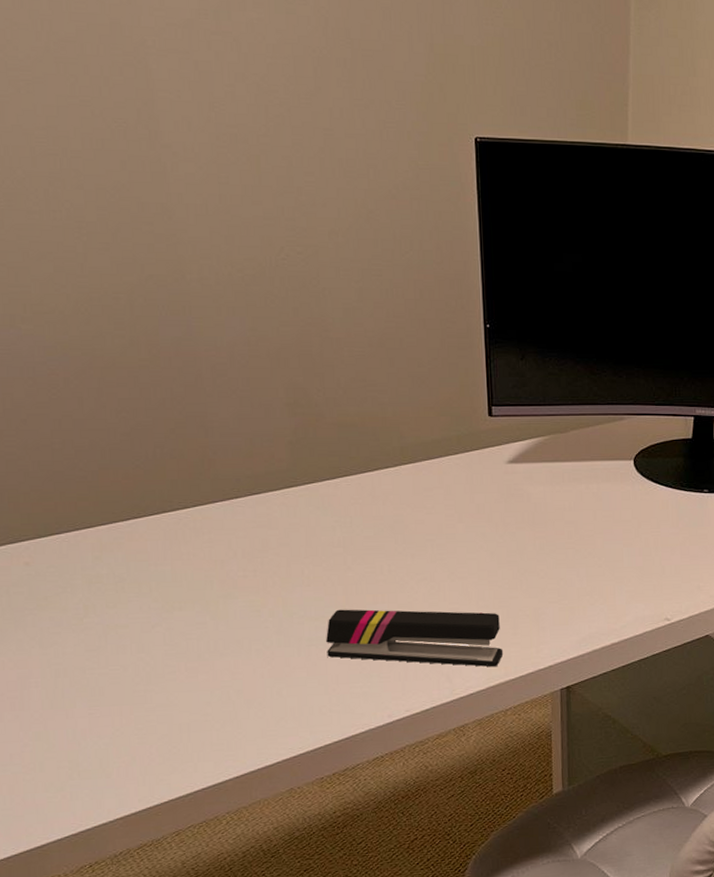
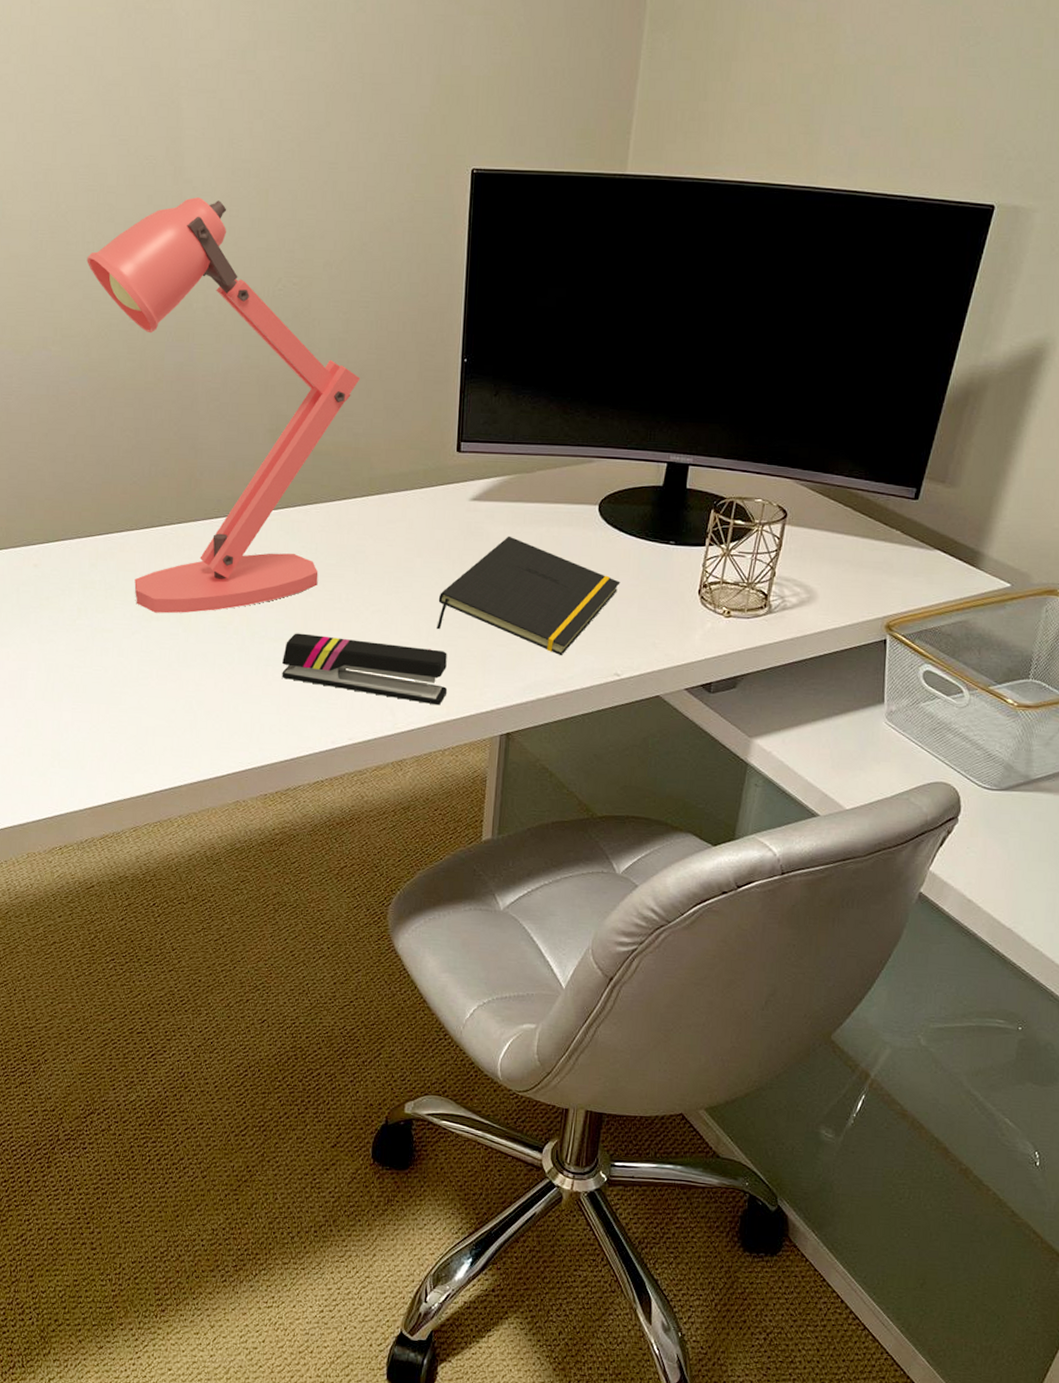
desk lamp: none [54,163,381,603] -> present [87,197,361,614]
notepad: none [484,495,662,606] -> present [436,535,620,655]

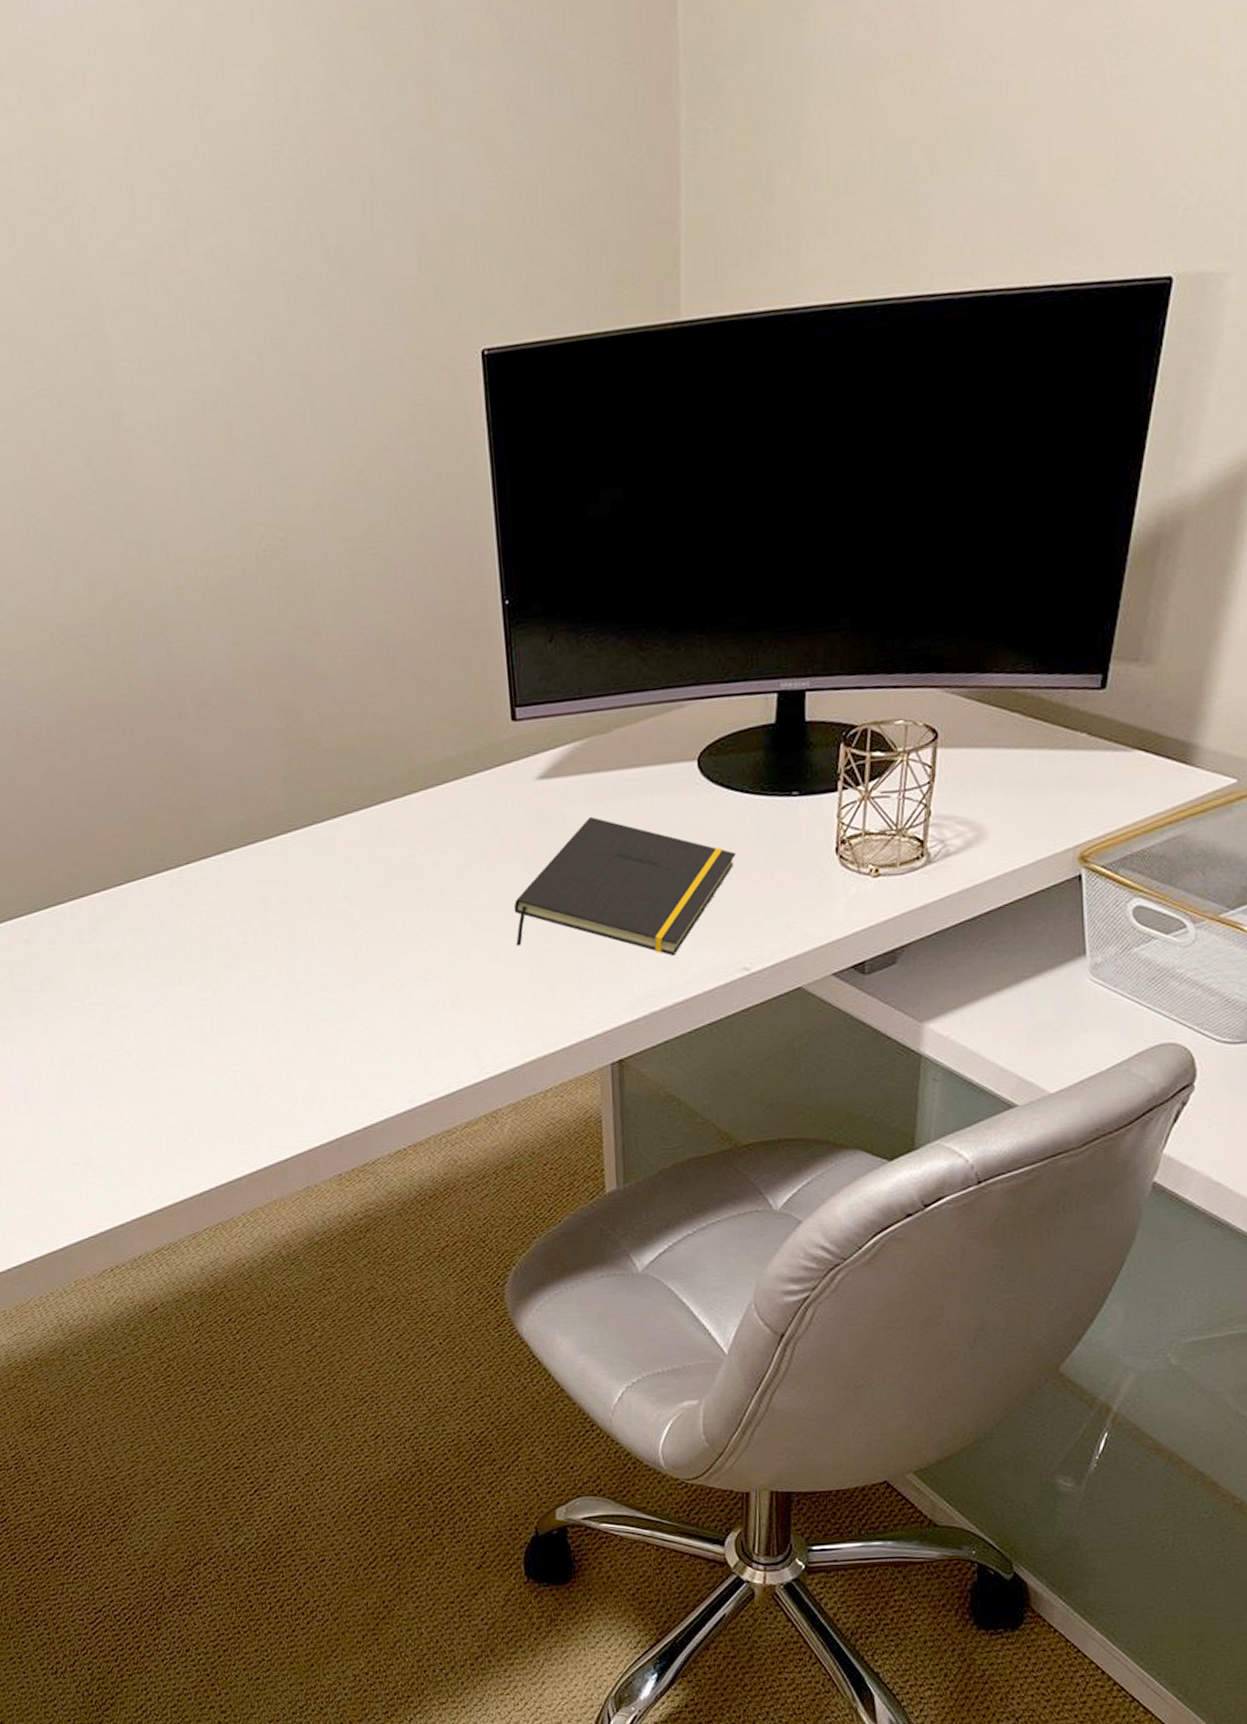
desk lamp: present [87,197,361,614] -> none [23,448,380,977]
stapler: present [282,633,448,705] -> none [336,971,540,1039]

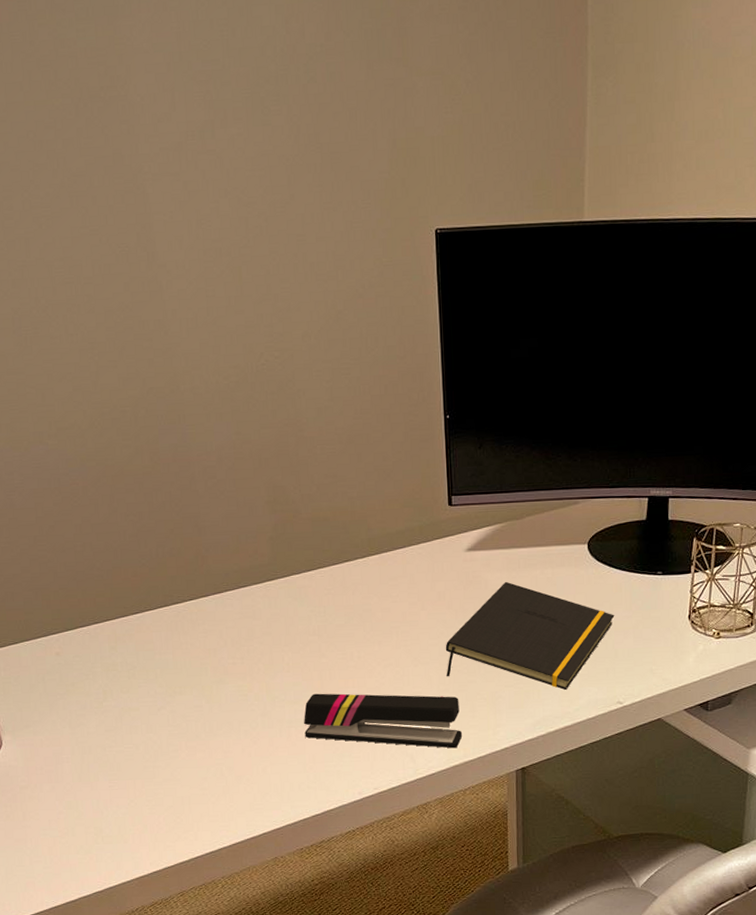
stapler: none [336,971,540,1039] -> present [304,693,463,749]

